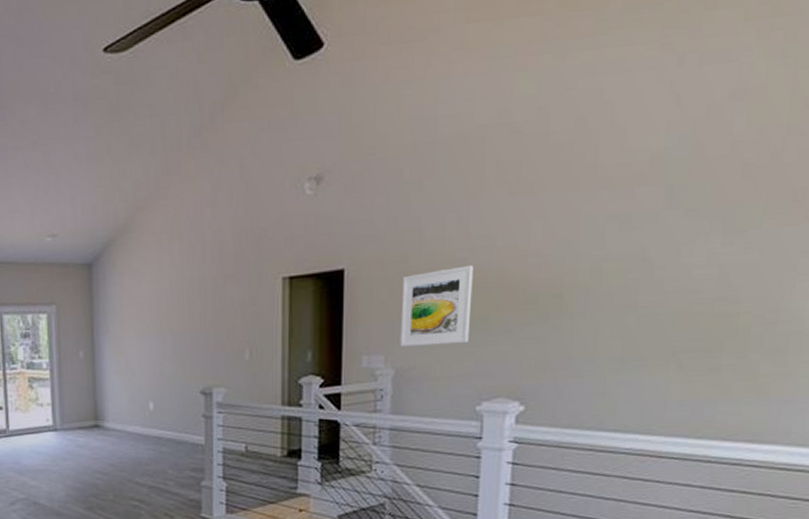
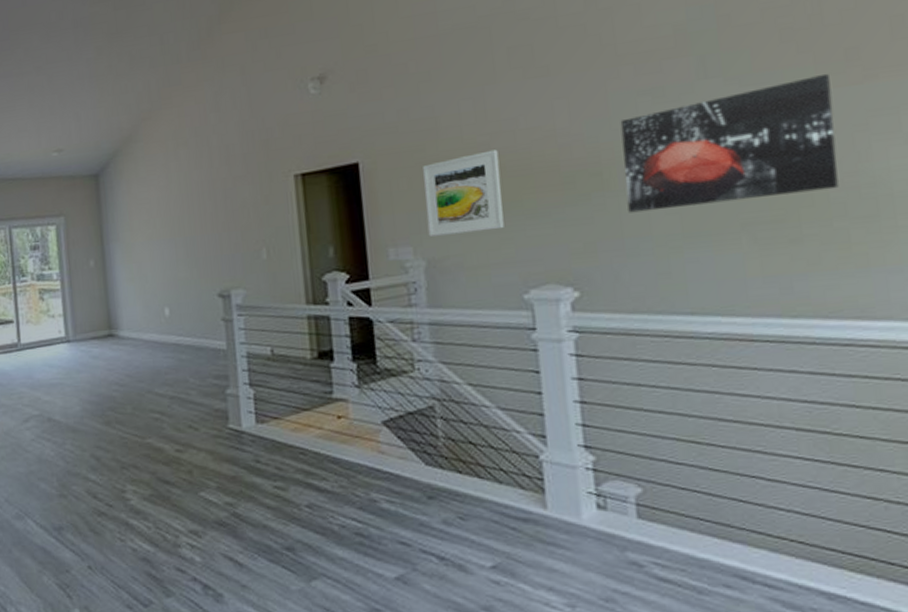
wall art: none [579,212,776,335] -> present [620,73,839,213]

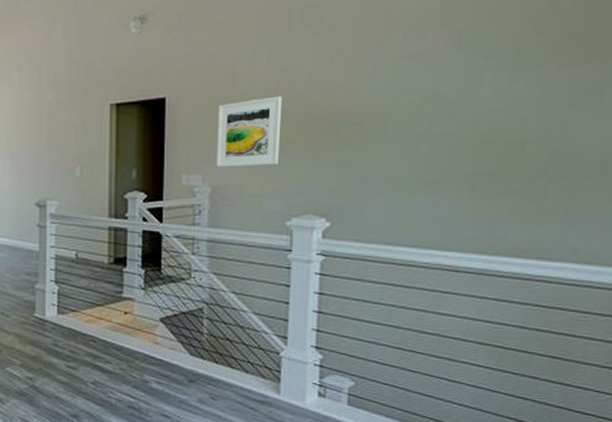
wall art: present [620,73,839,213] -> none [379,53,556,160]

